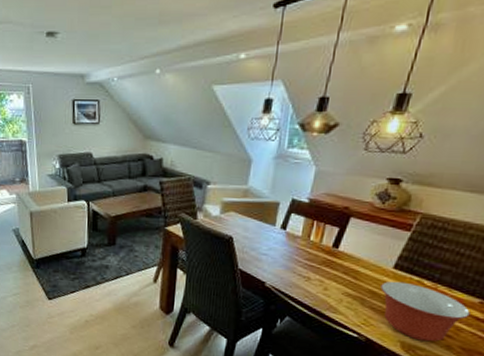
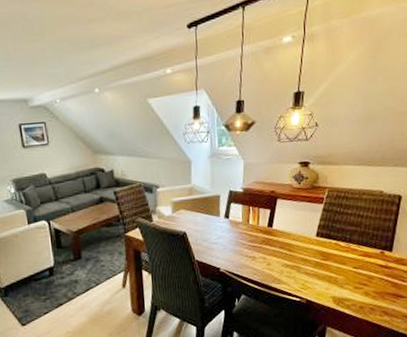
mixing bowl: present [380,281,471,342] -> none [310,246,376,293]

